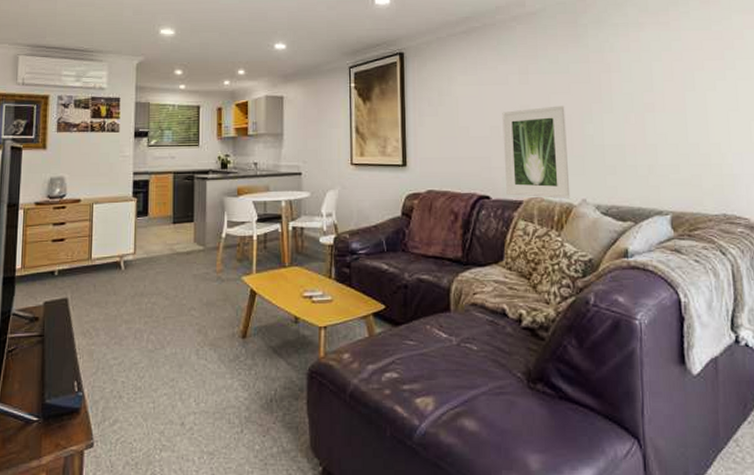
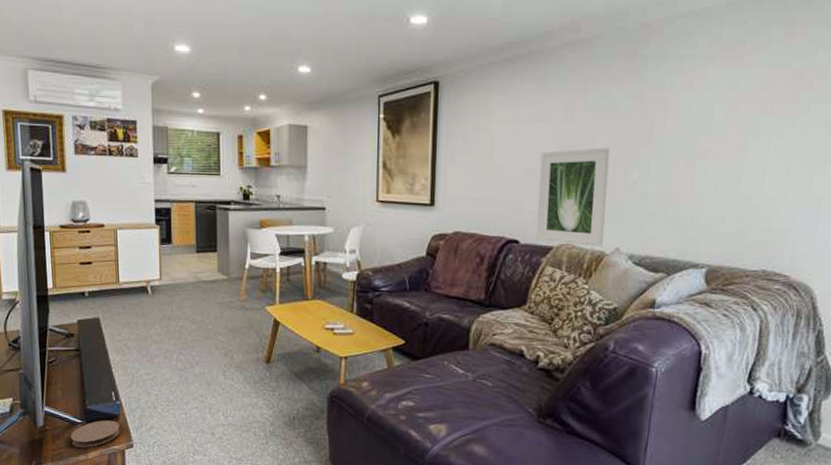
coaster: none [24,416,80,451] -> present [70,420,120,448]

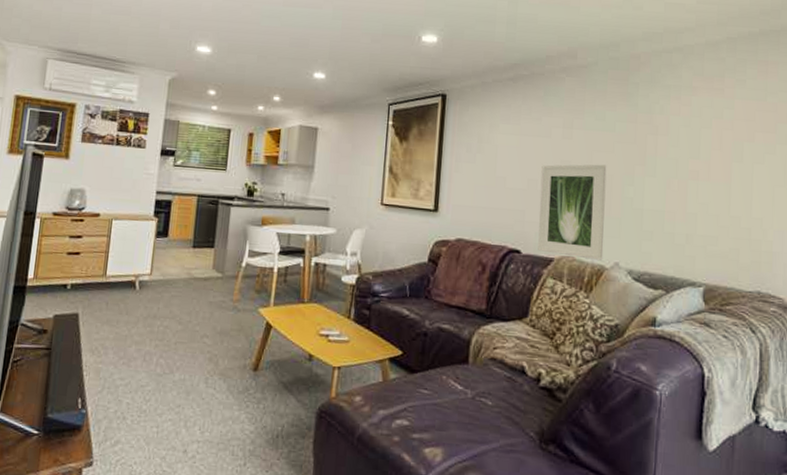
coaster: present [70,420,120,448] -> none [22,431,81,465]

